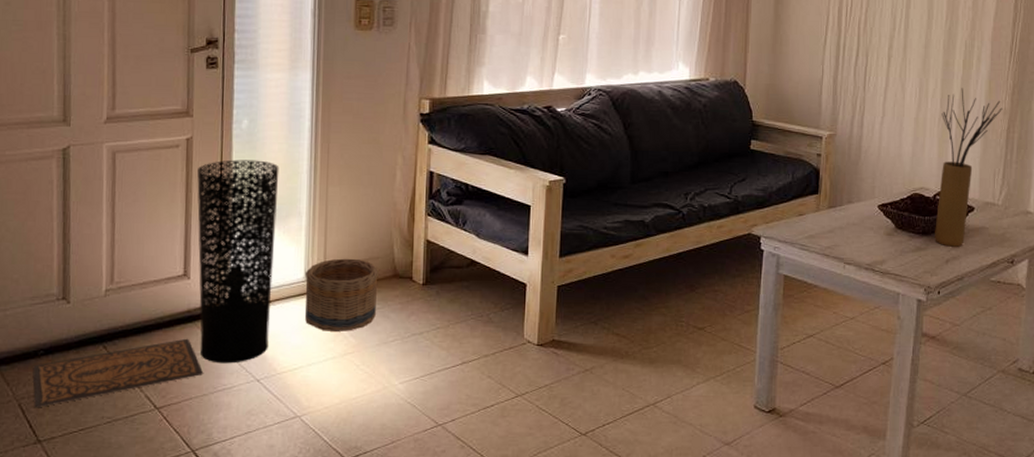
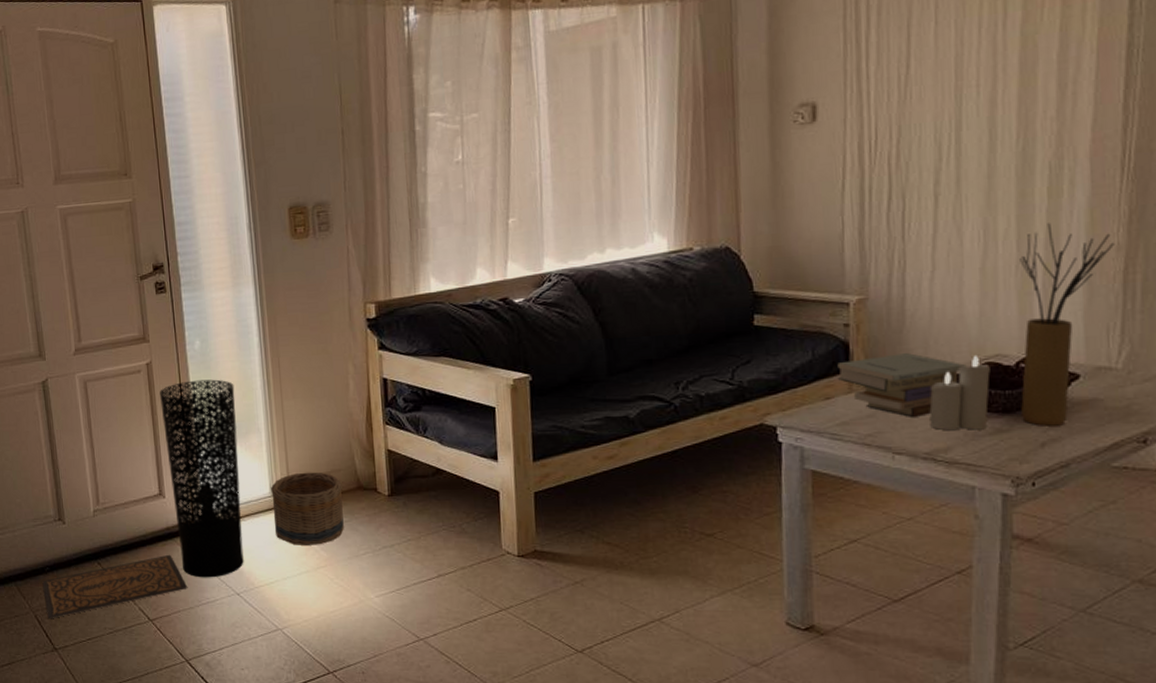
books: none [810,181,901,234] -> present [837,353,967,417]
candle: none [872,188,916,247] -> present [929,356,991,431]

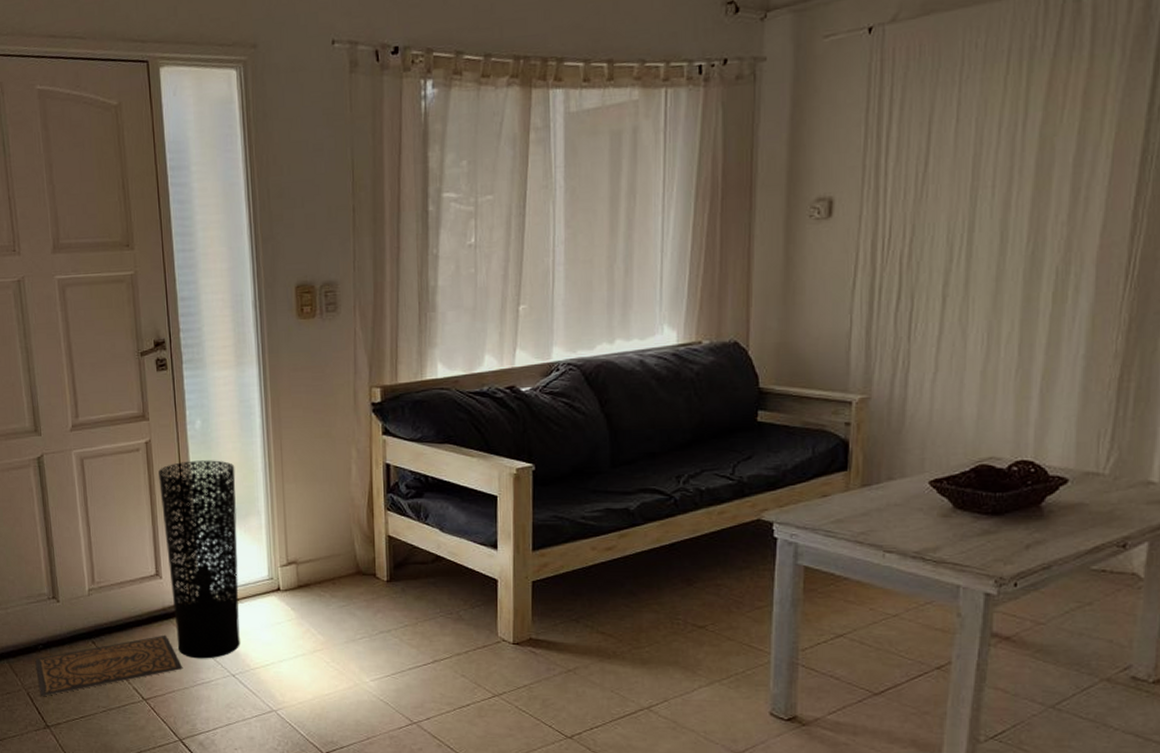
basket: present [270,472,344,545] -> none [268,556,342,629]
books: present [837,353,967,417] -> none [836,453,961,516]
candle: present [929,356,991,431] -> none [921,458,983,531]
vase: present [1020,223,1116,426] -> none [1010,328,1113,529]

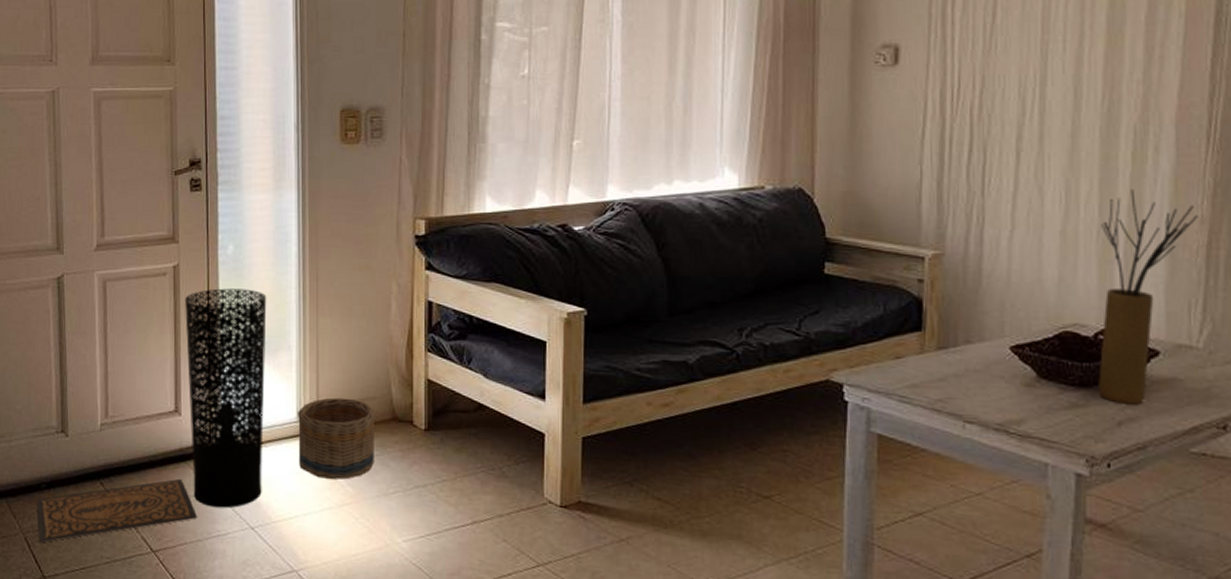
basket: none [268,556,342,629] -> present [297,397,376,480]
vase: none [1010,328,1113,529] -> present [1098,189,1199,405]

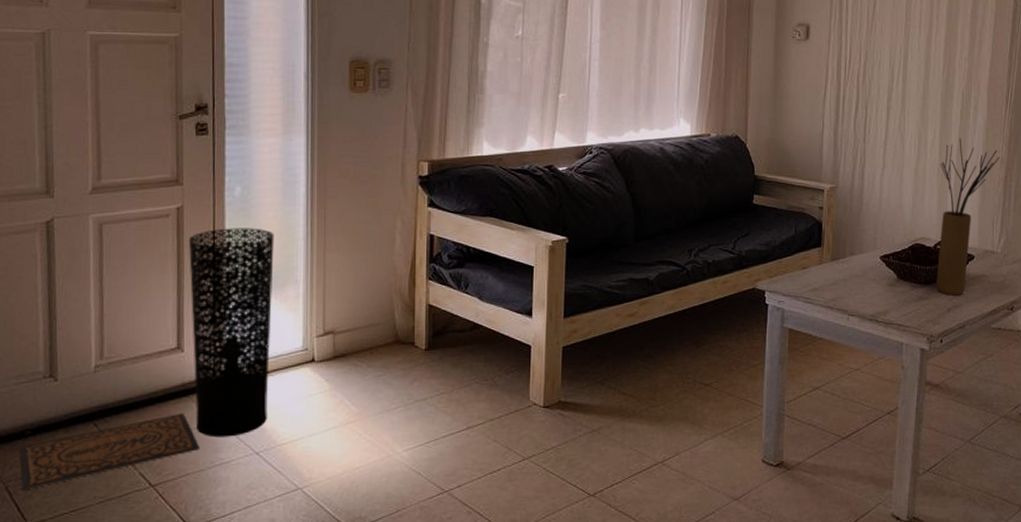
basket: present [297,397,376,480] -> none [303,325,380,401]

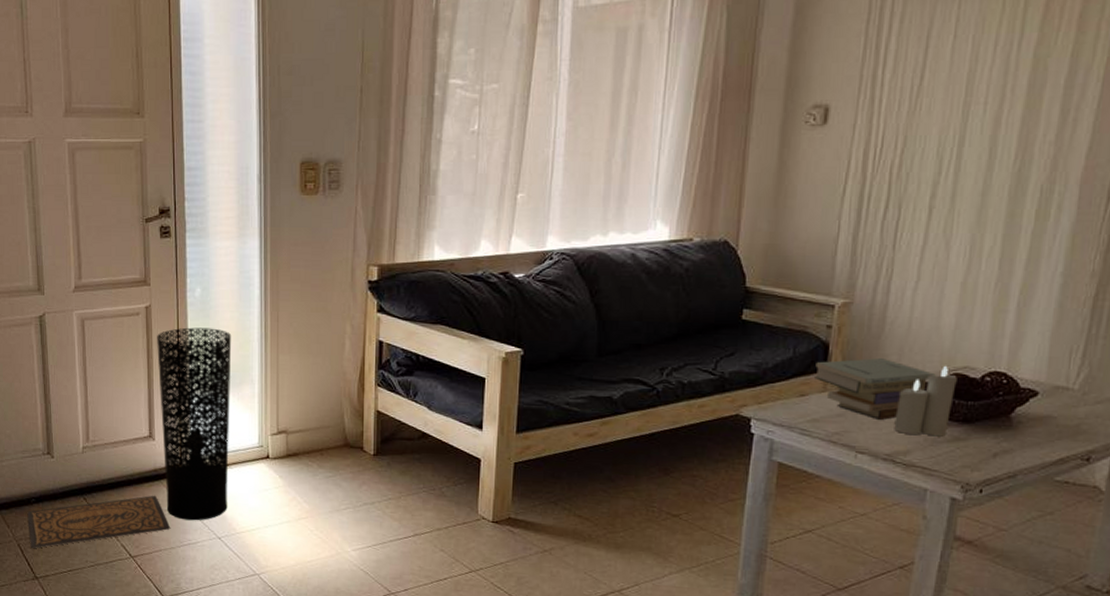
books: none [813,233,902,286] -> present [815,358,936,420]
candle: none [875,238,917,298] -> present [894,366,957,437]
vase: present [936,138,1000,295] -> none [979,245,1091,439]

